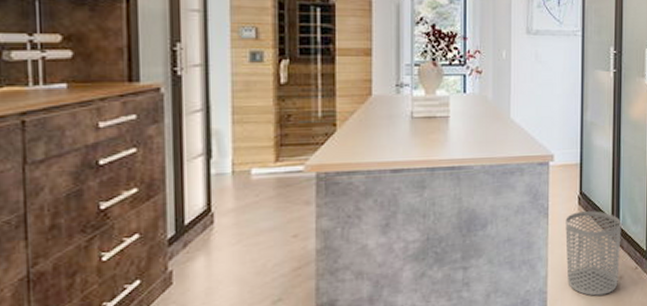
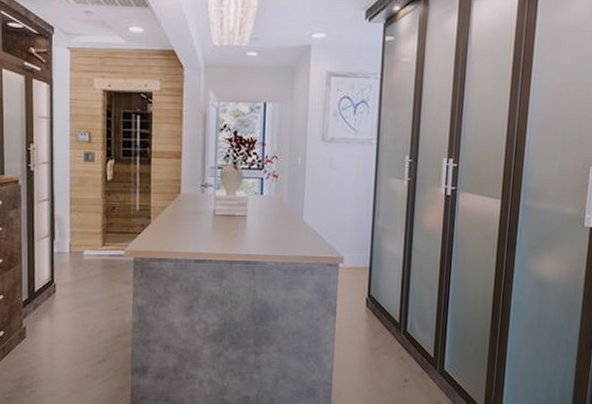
waste bin: present [565,211,622,296] -> none [352,313,409,395]

